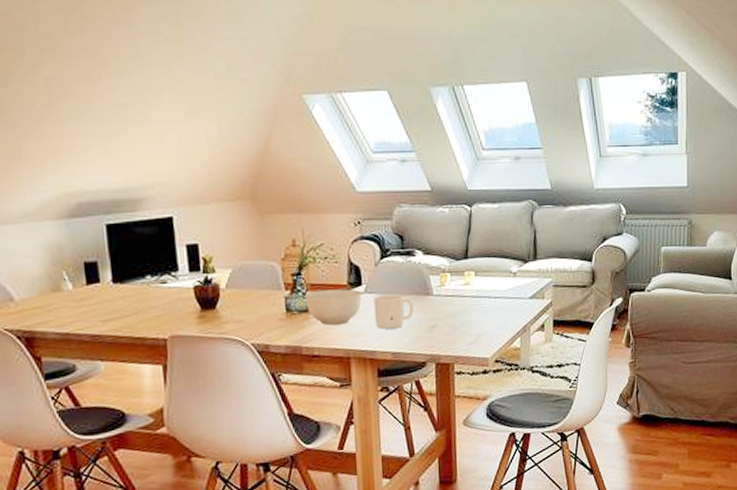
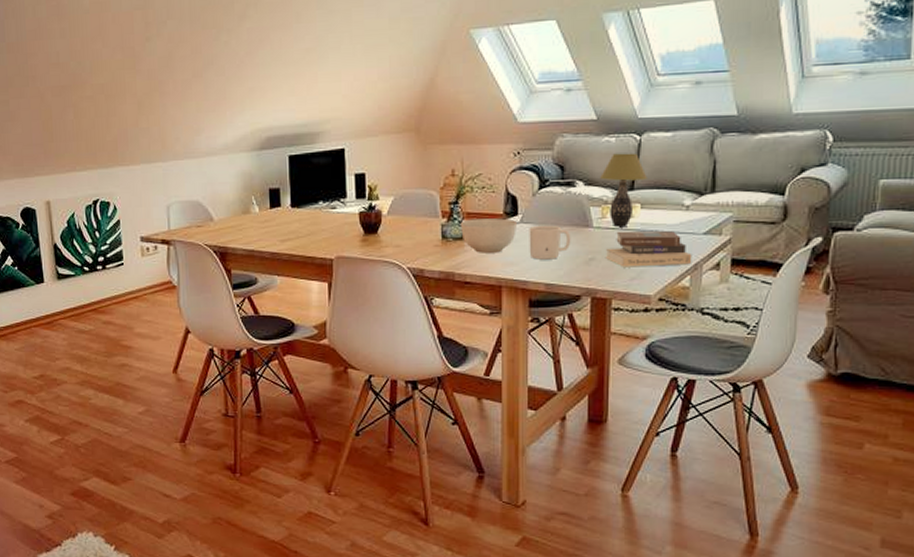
table lamp: none [437,223,479,295] -> present [600,153,647,228]
books: none [445,296,521,333] -> present [605,230,692,267]

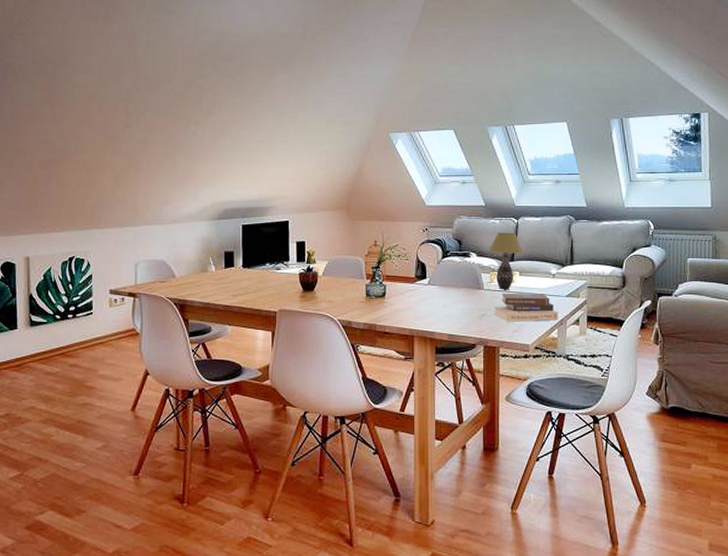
bowl: present [460,218,518,253] -> none [380,281,426,309]
mug: present [529,225,571,260] -> none [435,287,468,315]

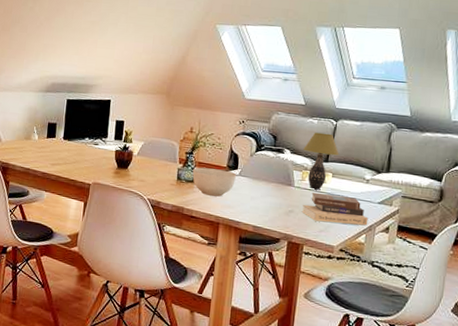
bowl: none [380,281,426,309] -> present [192,167,237,197]

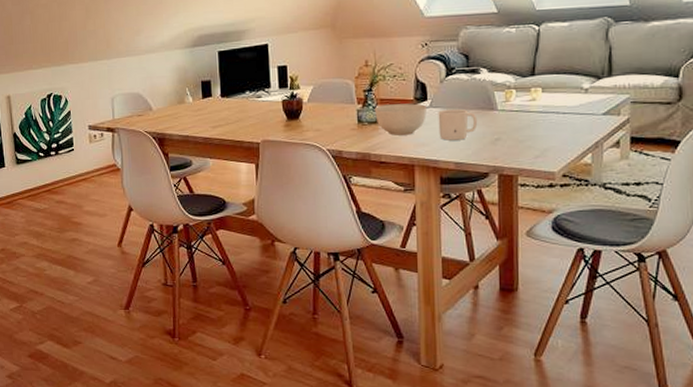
mug: none [243,179,277,208] -> present [438,108,478,141]
books: present [301,192,369,226] -> none [510,112,593,146]
table lamp: present [303,132,339,190] -> none [503,41,547,110]

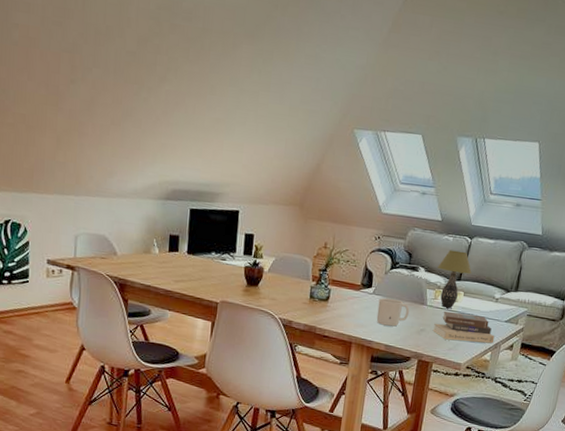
bowl: present [374,103,428,135] -> none [325,285,371,316]
table lamp: none [503,41,547,110] -> present [437,250,472,309]
books: none [510,112,593,146] -> present [432,311,495,344]

